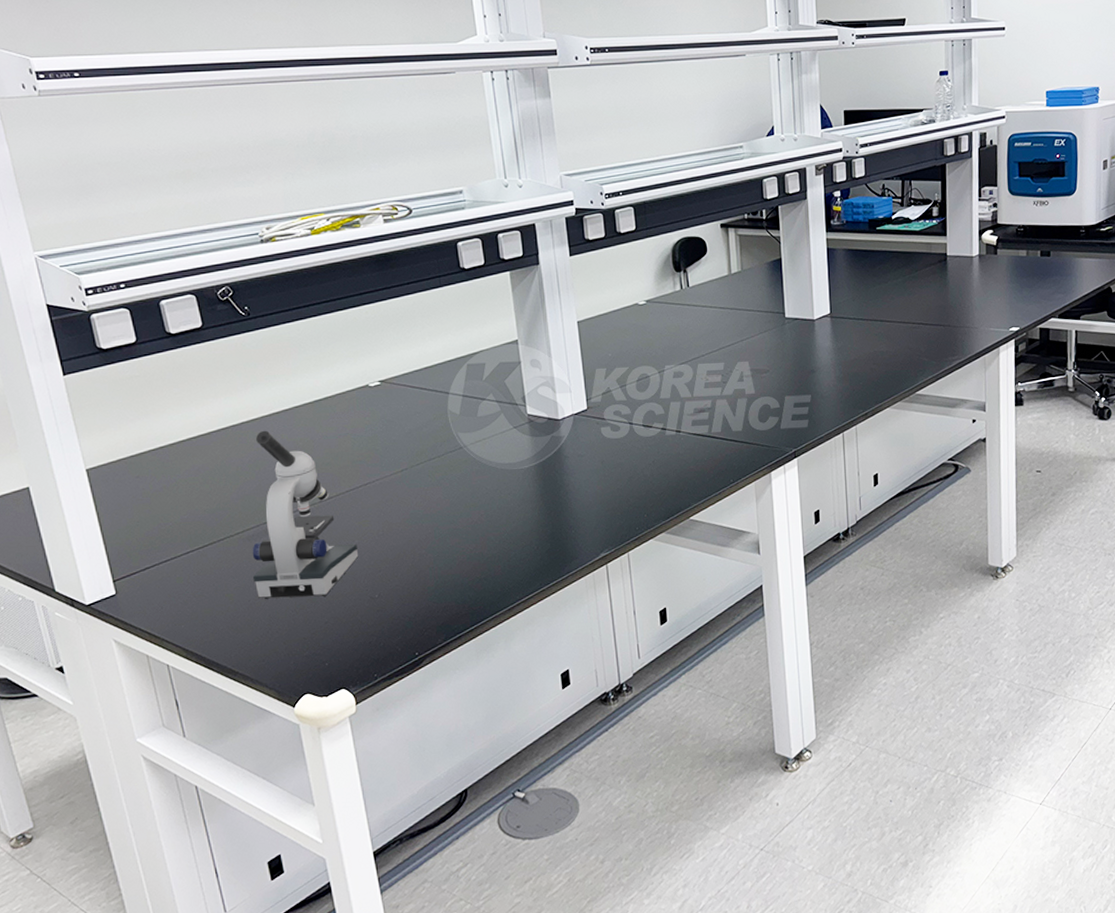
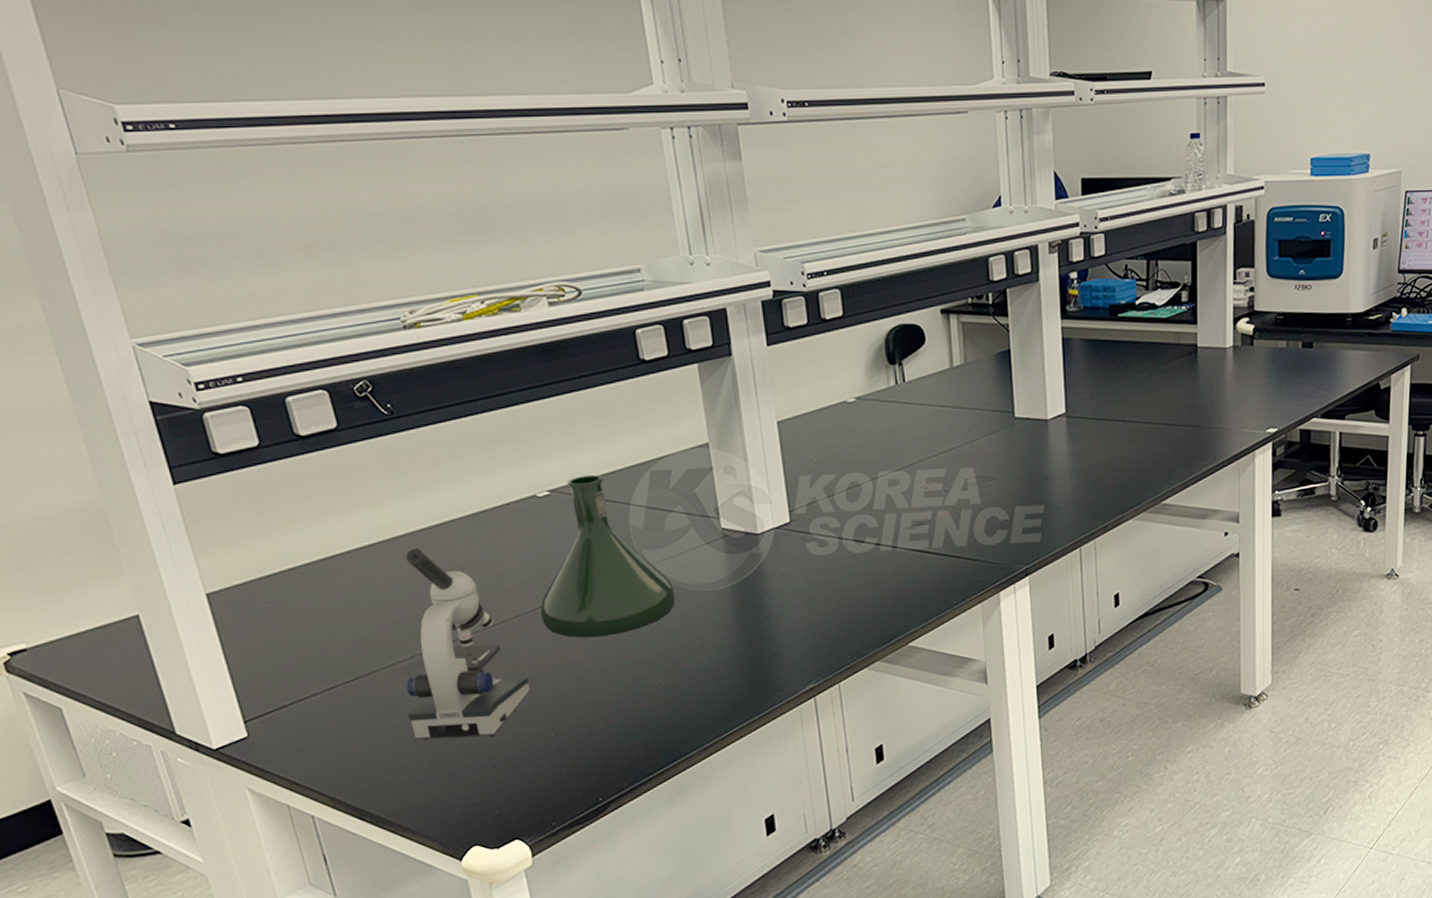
flask: none [370,367,486,510] -> present [541,474,676,638]

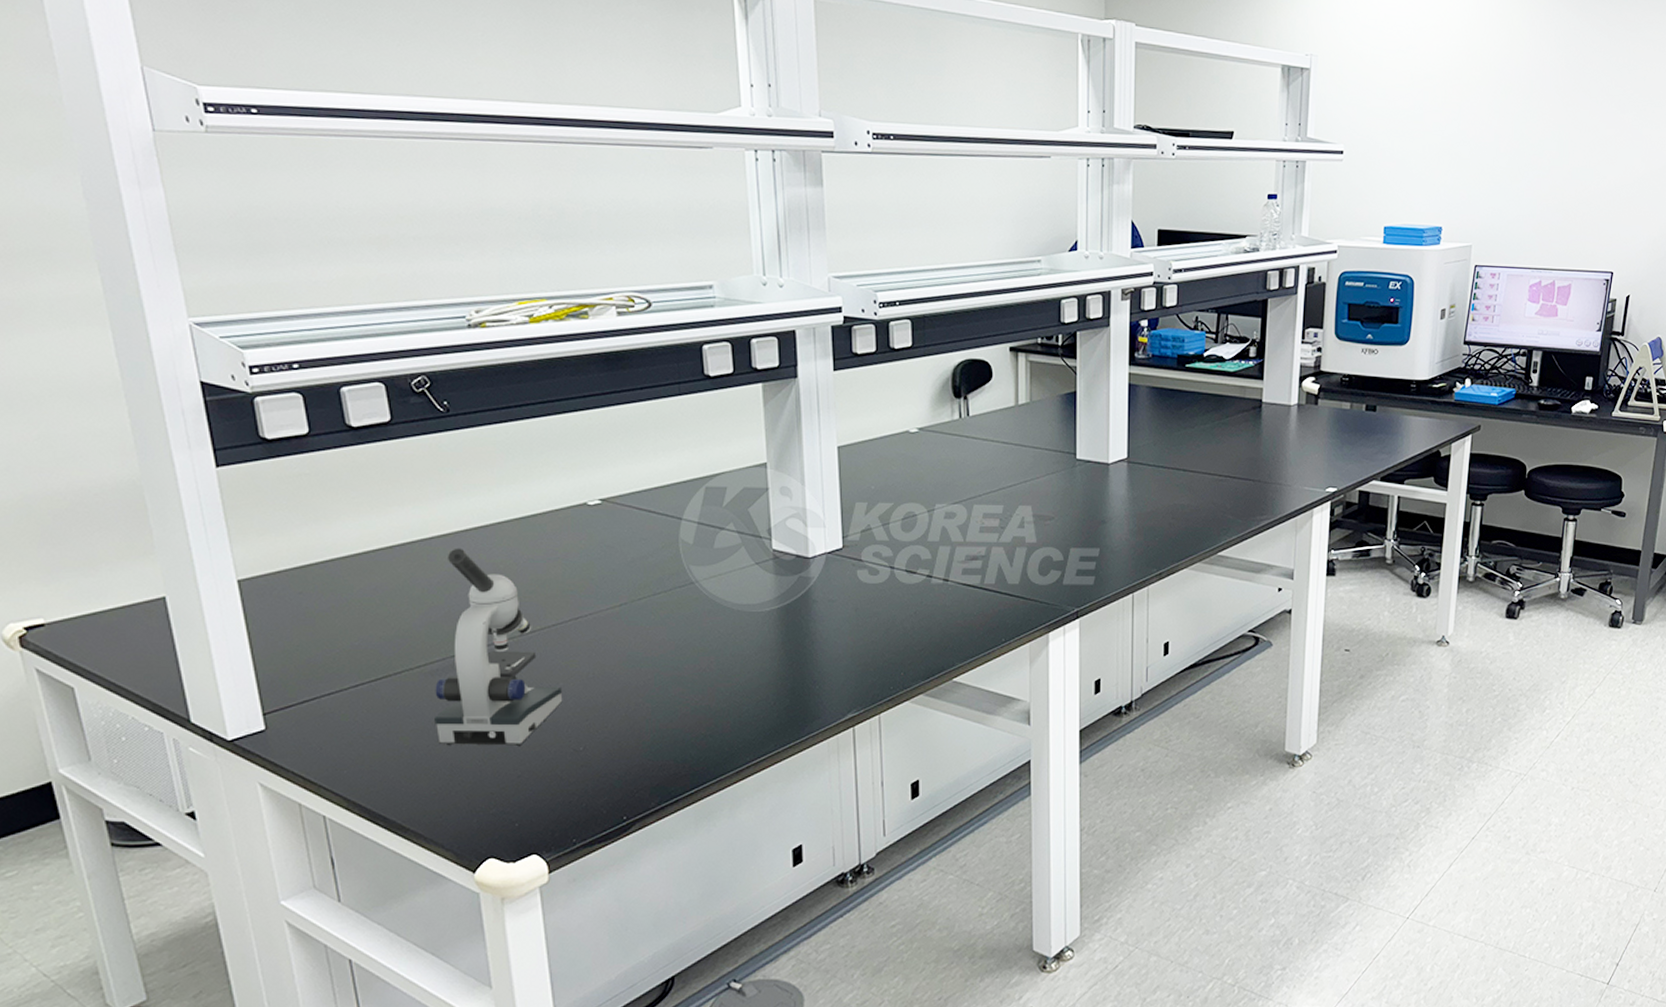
flask: present [541,474,676,638] -> none [581,486,720,651]

